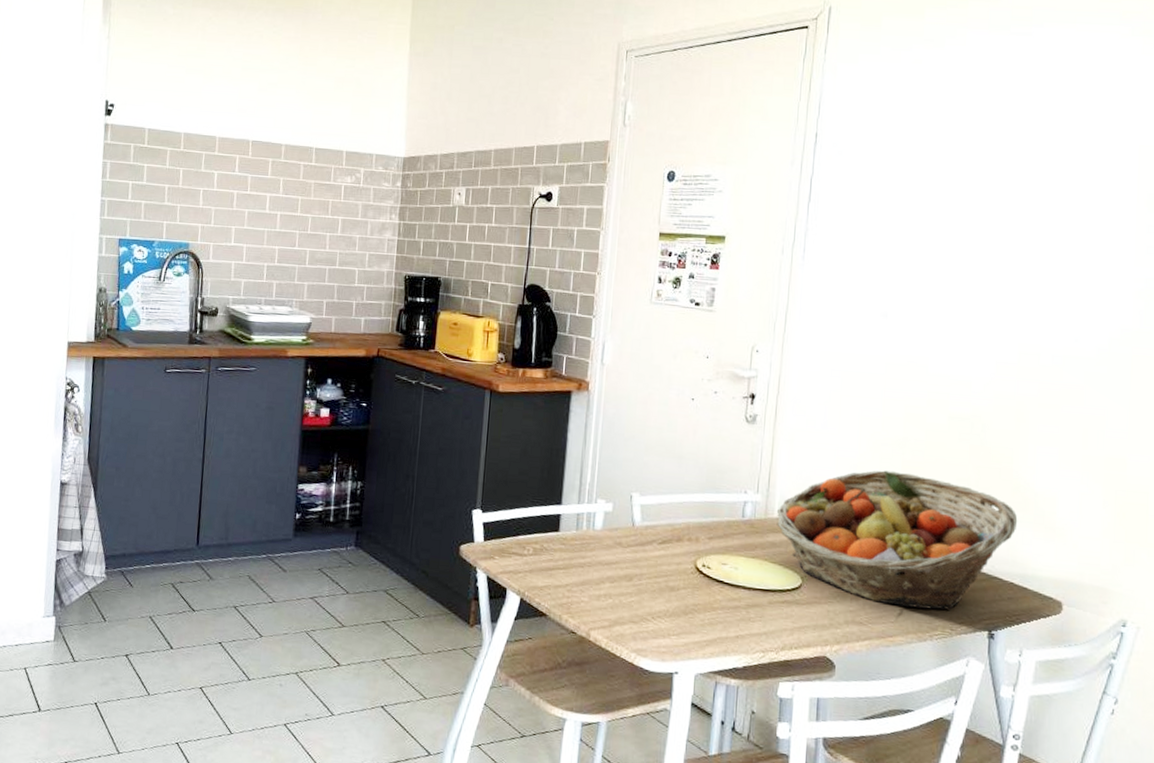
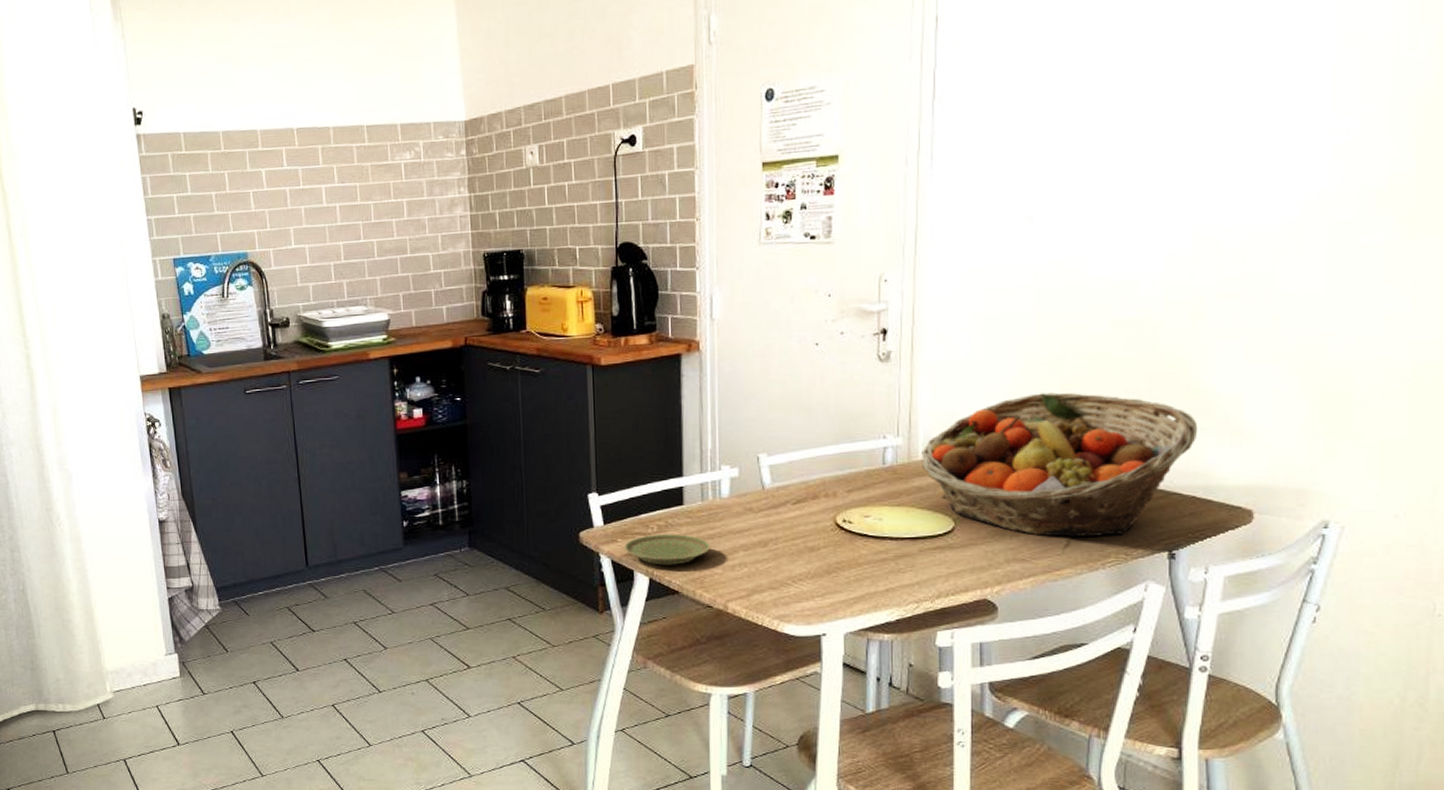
plate: none [499,556,581,588] -> present [623,534,711,565]

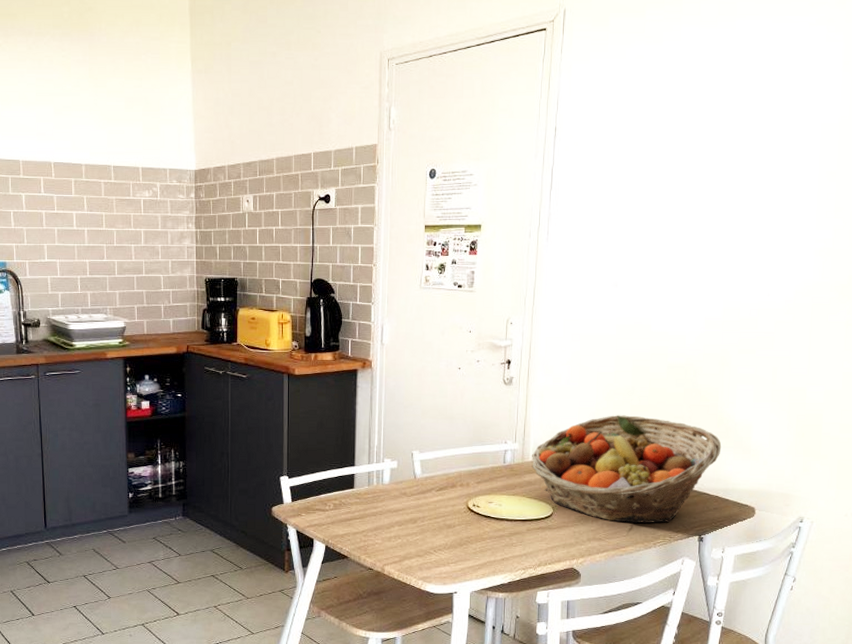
plate: present [623,534,711,565] -> none [306,511,374,536]

